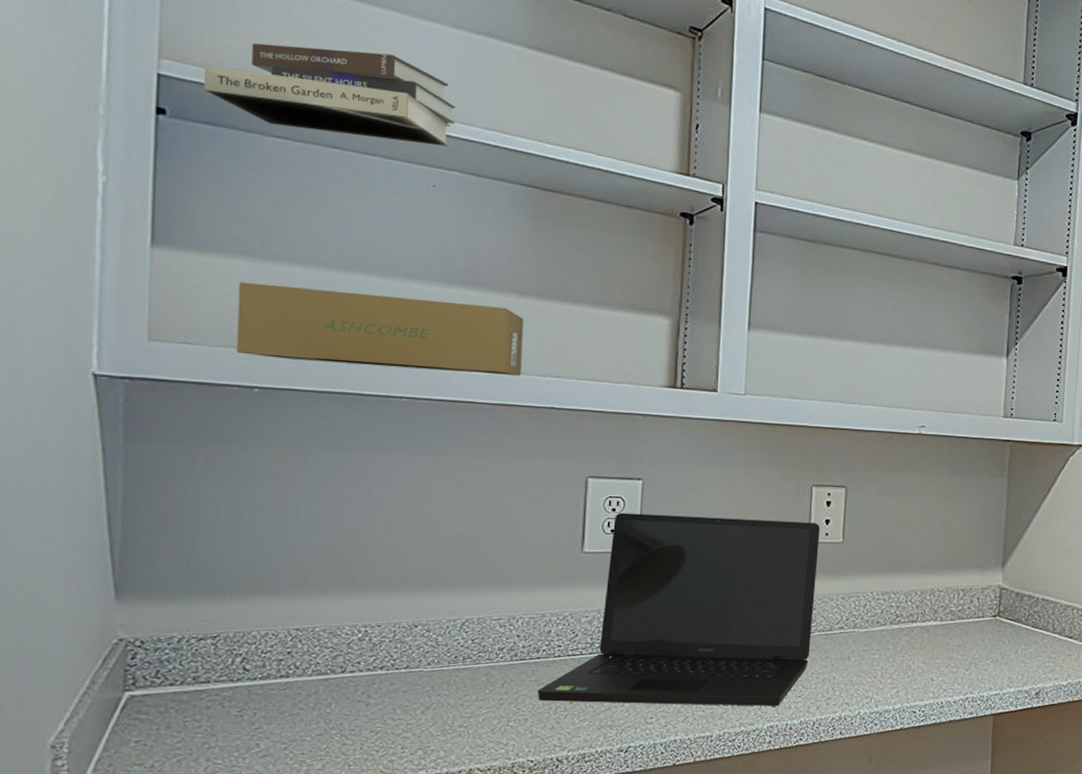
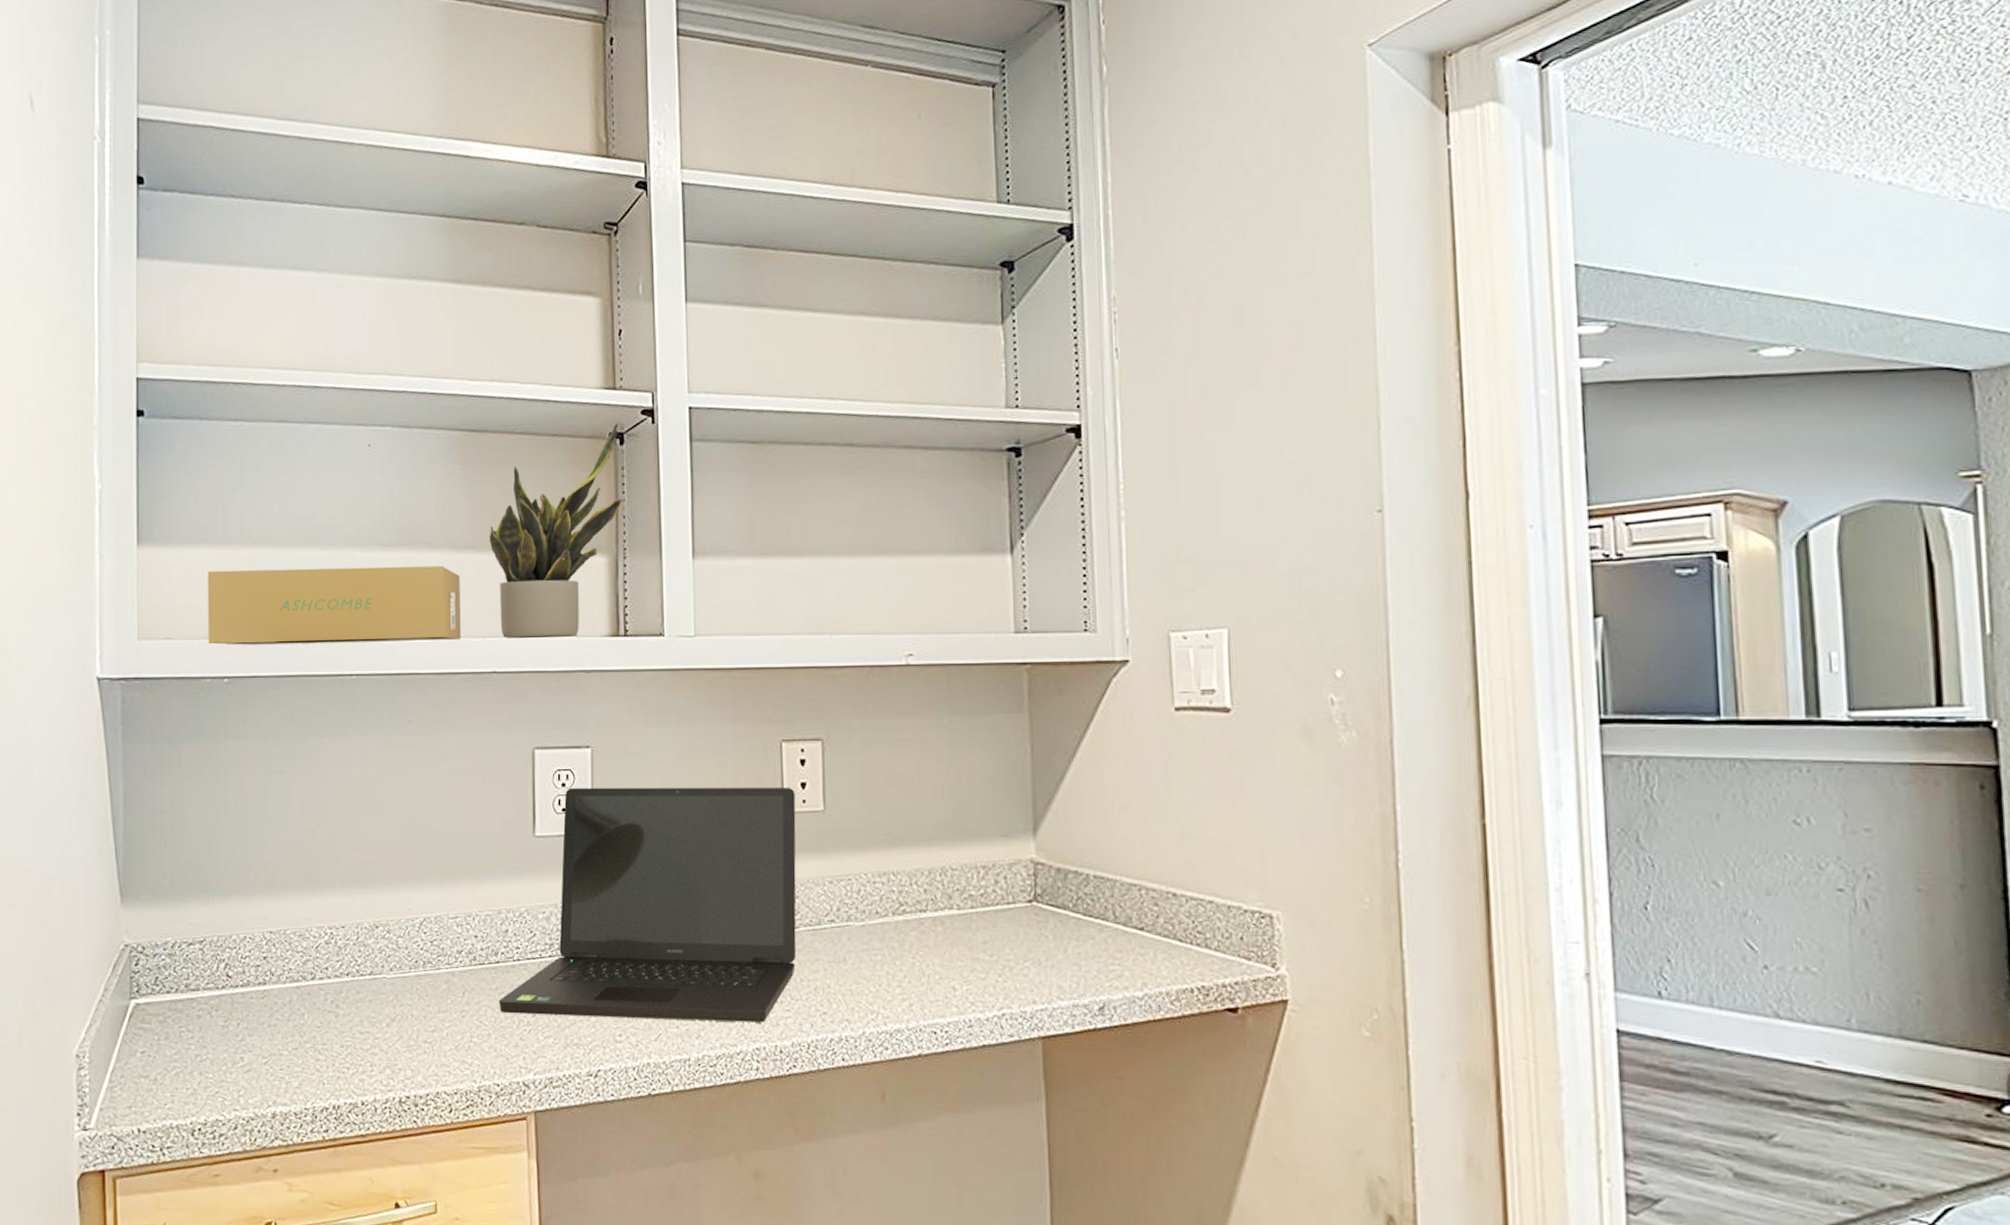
books: present [204,42,456,147] -> none [173,317,384,409]
potted plant: none [555,205,690,385] -> present [489,423,622,639]

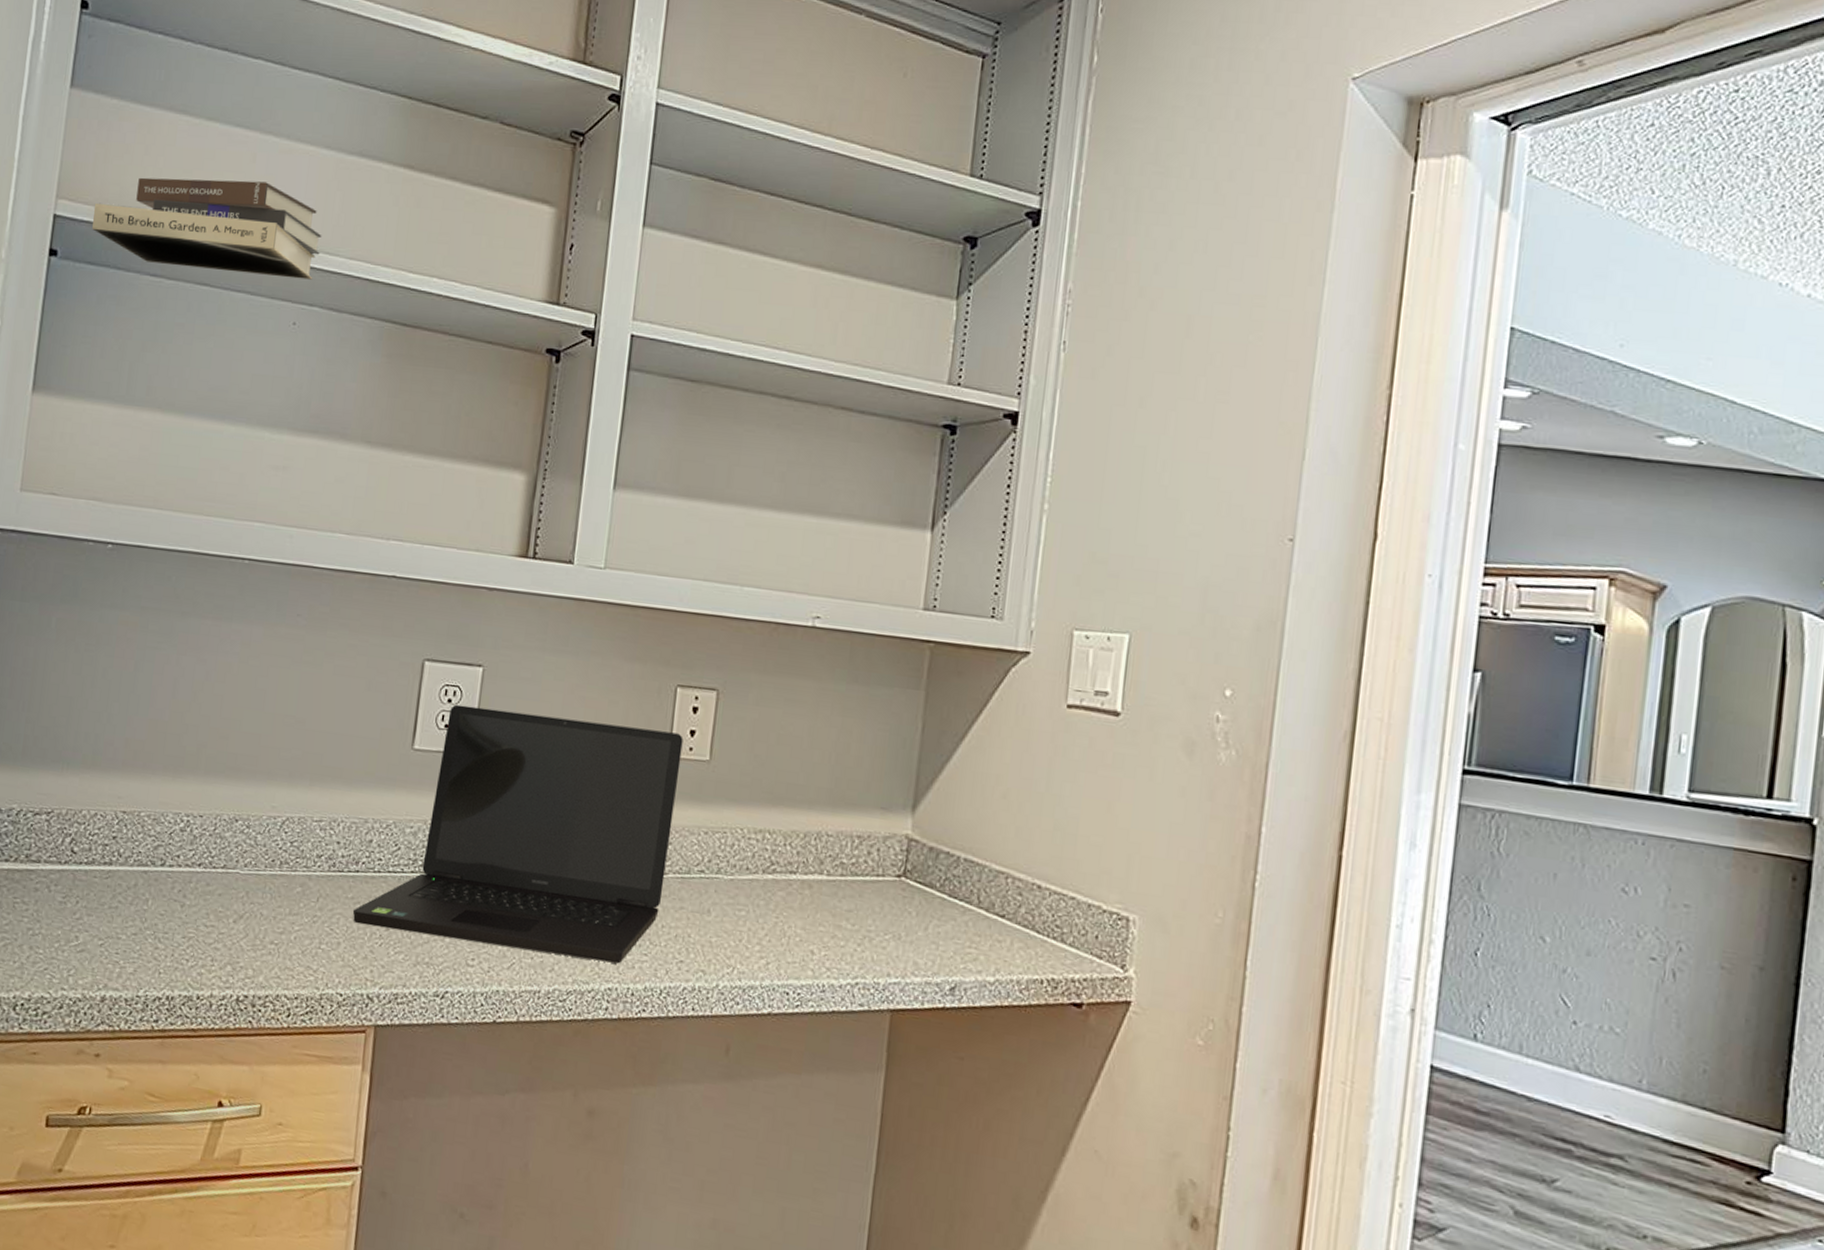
books: none [173,317,384,409] -> present [92,177,322,280]
box: present [207,565,461,645] -> none [96,429,371,538]
potted plant: present [489,423,622,639] -> none [406,340,558,552]

